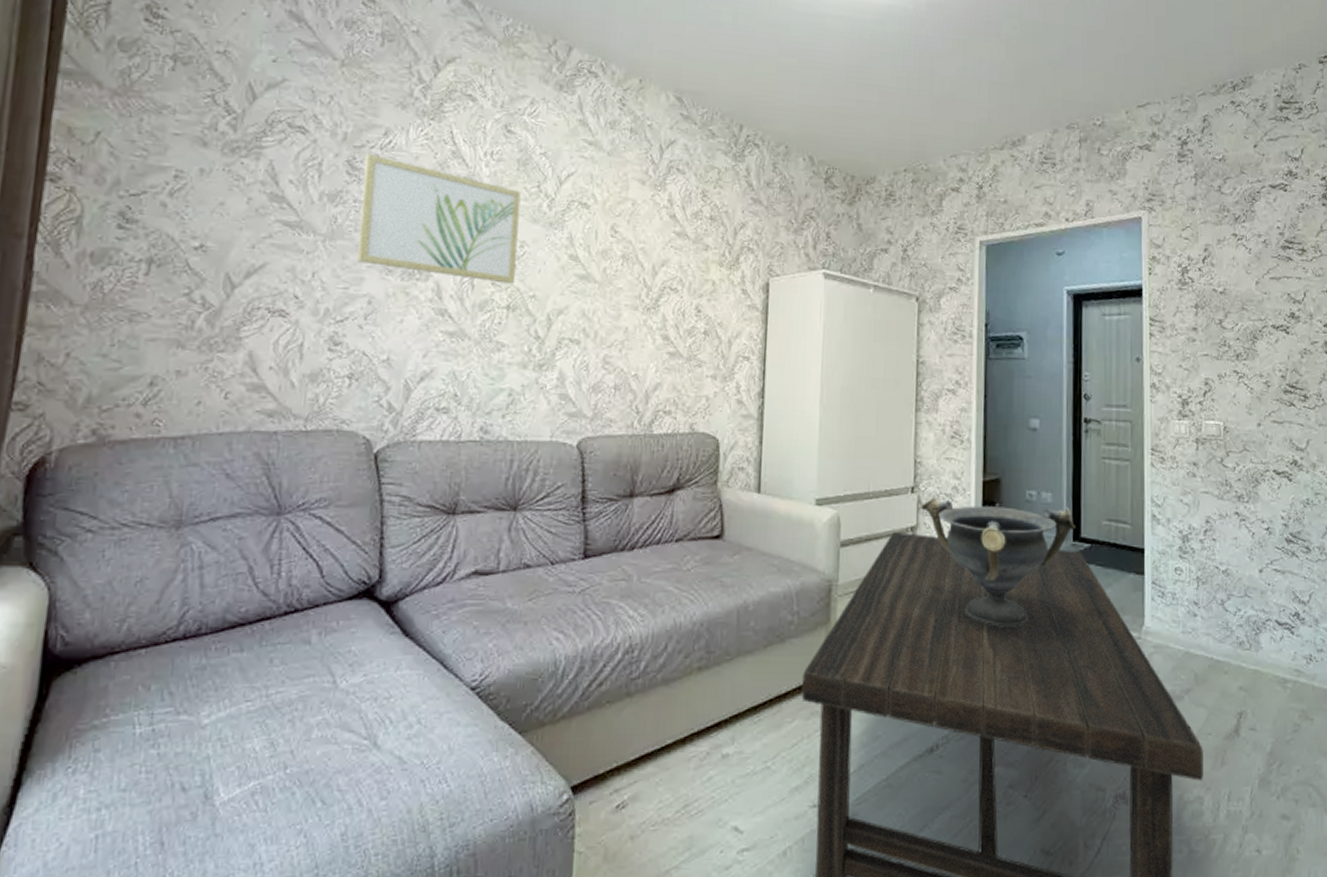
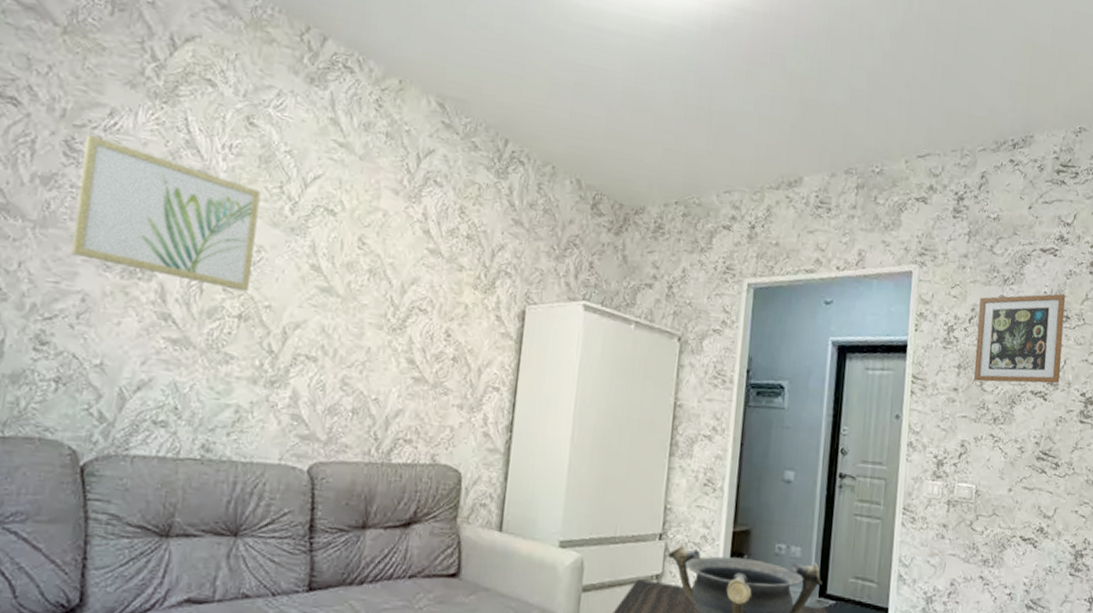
picture frame: none [1211,227,1301,320] -> present [973,293,1066,384]

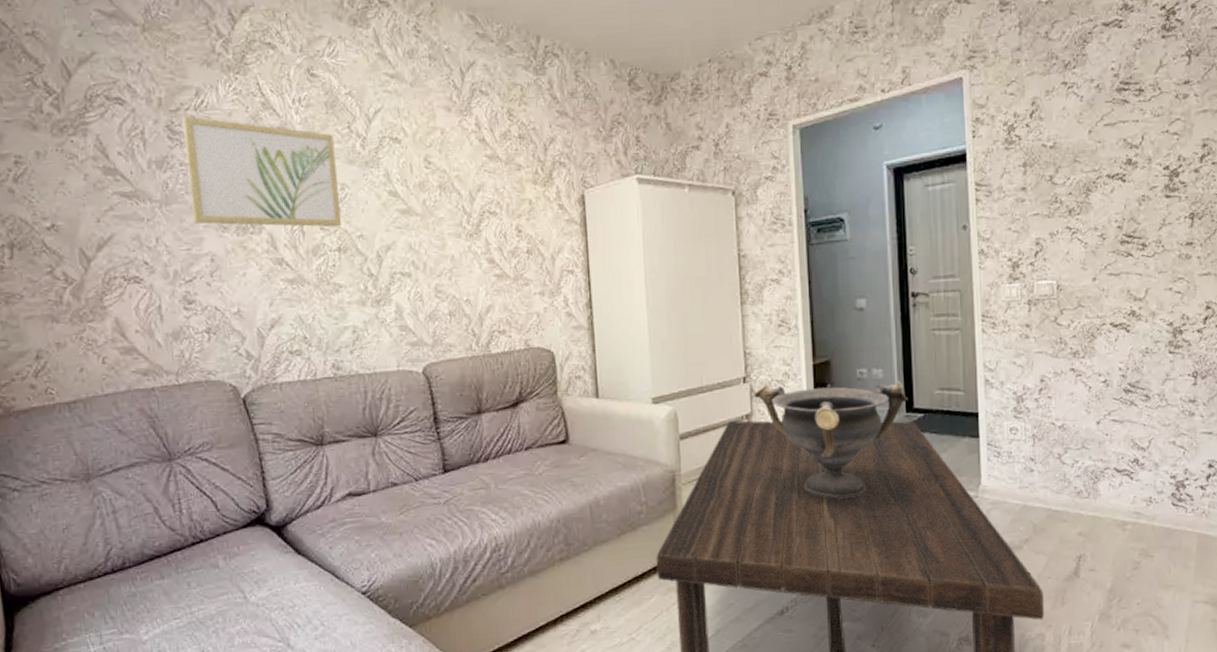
picture frame: present [973,293,1066,384] -> none [1039,65,1139,176]

